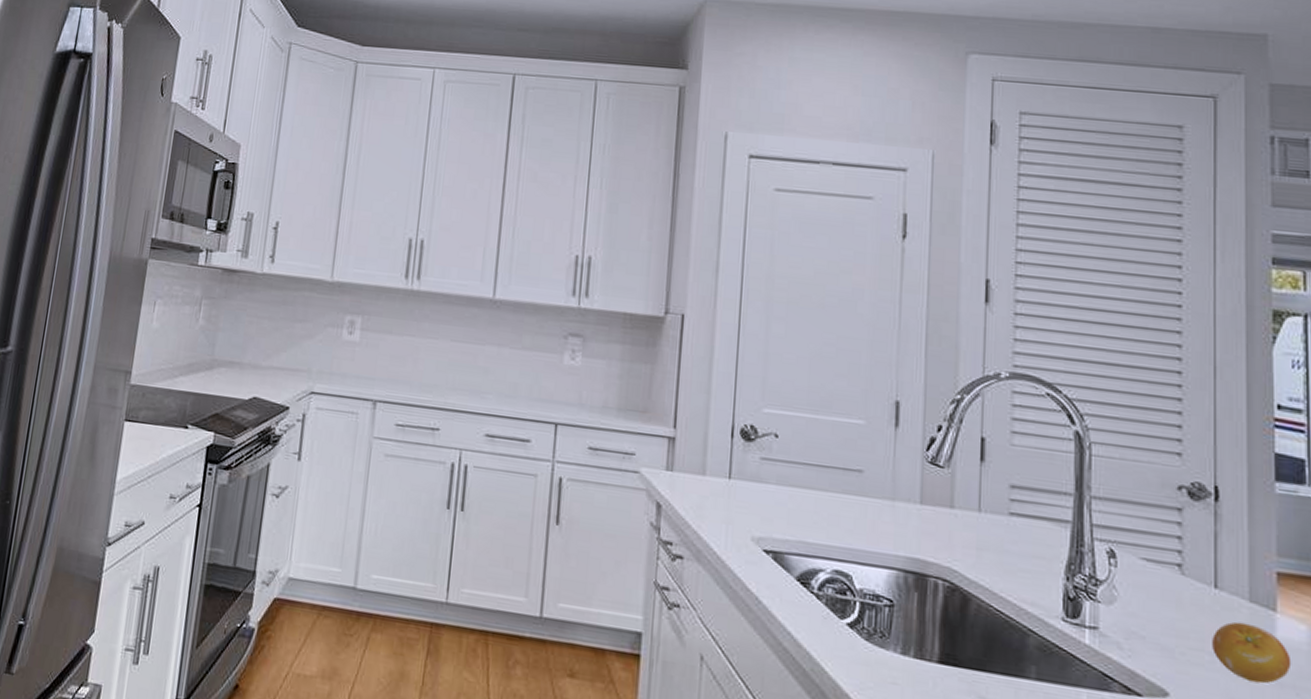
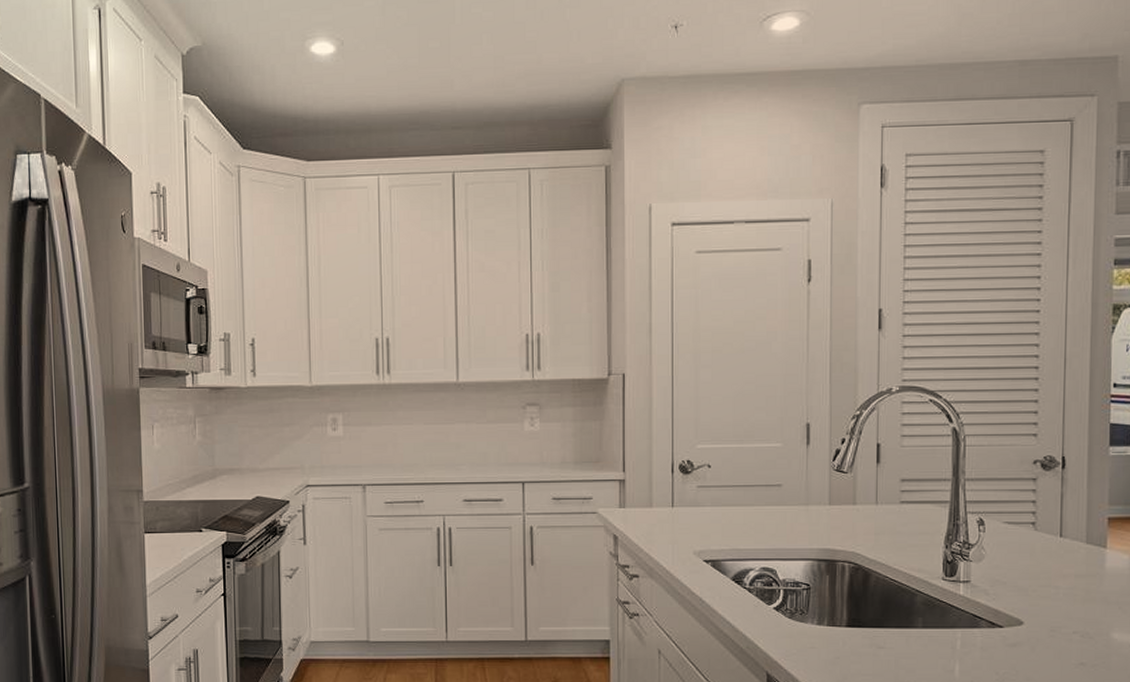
fruit: present [1212,621,1292,684] -> none [1057,560,1116,604]

